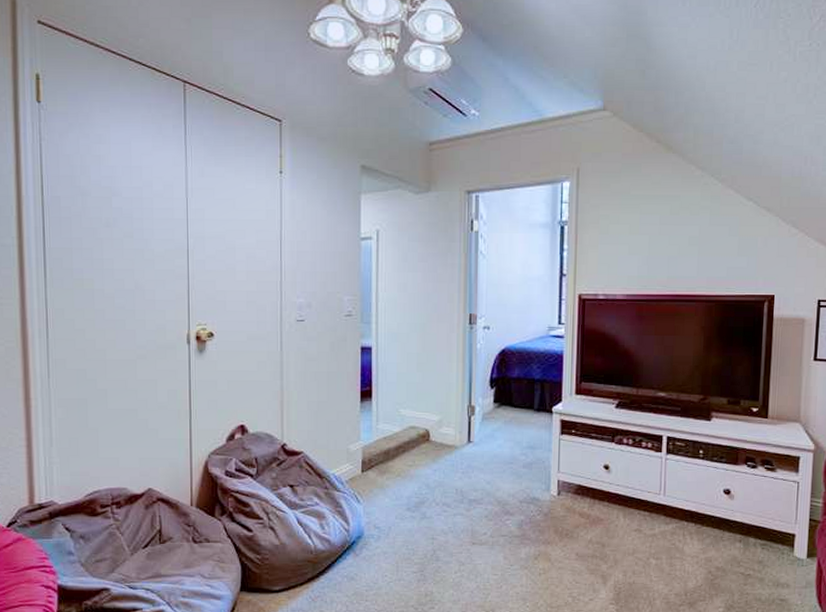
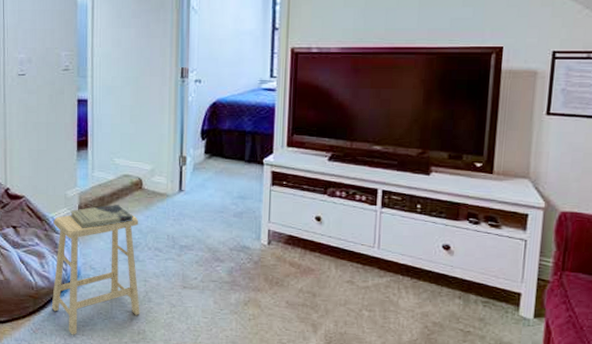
footstool: none [332,467,427,601] -> present [51,213,140,335]
book: none [353,458,420,485] -> present [70,205,133,228]

